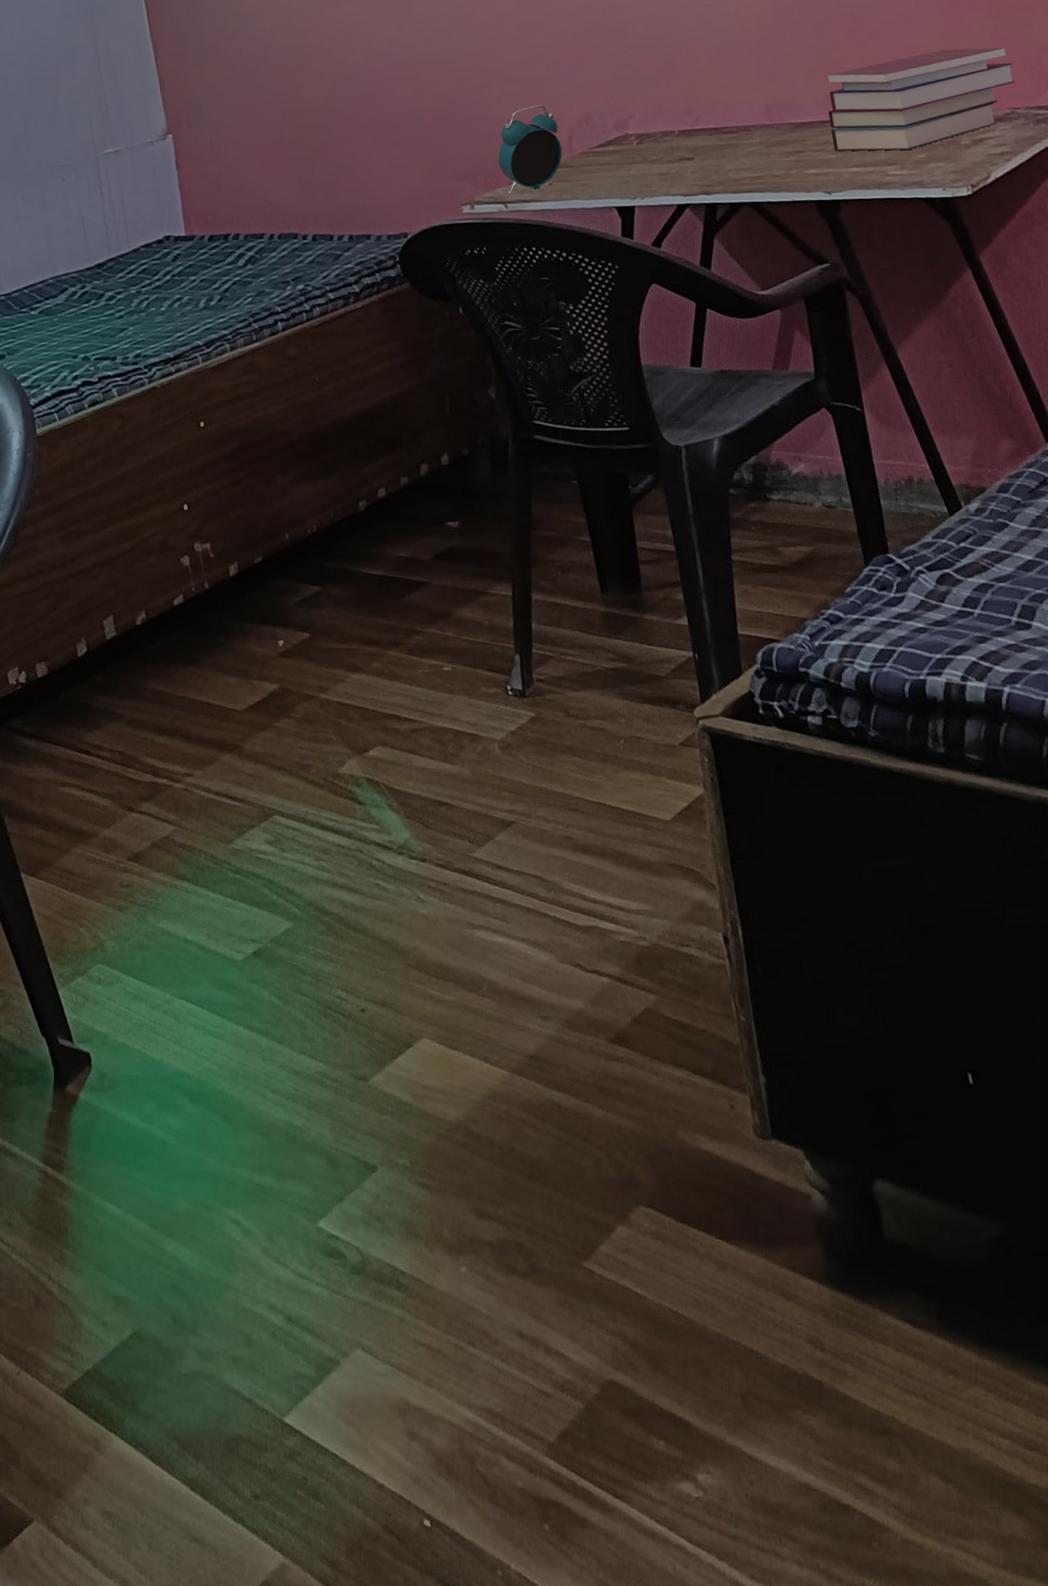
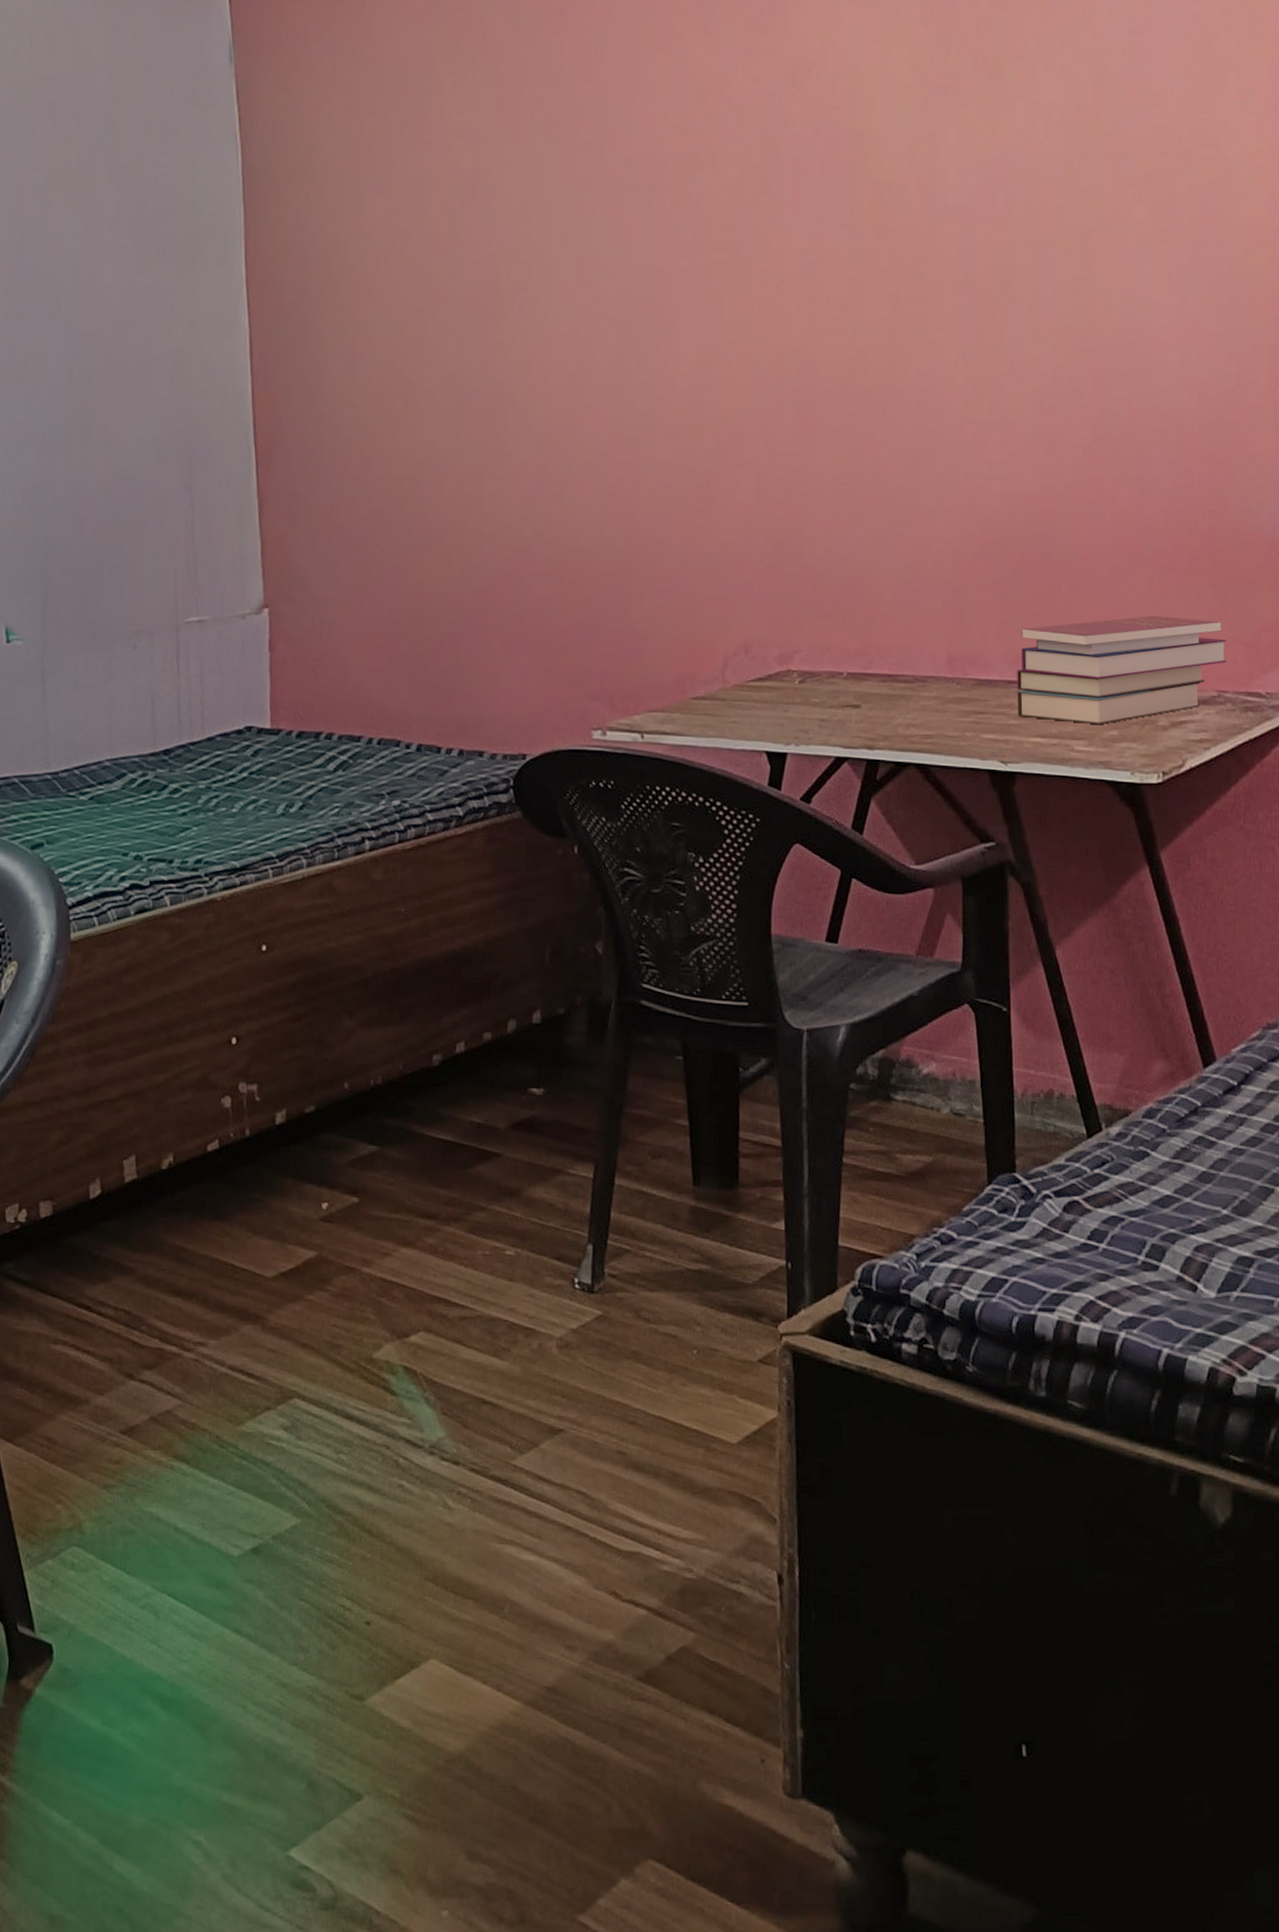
alarm clock: present [497,104,563,195] -> none [640,624,714,724]

